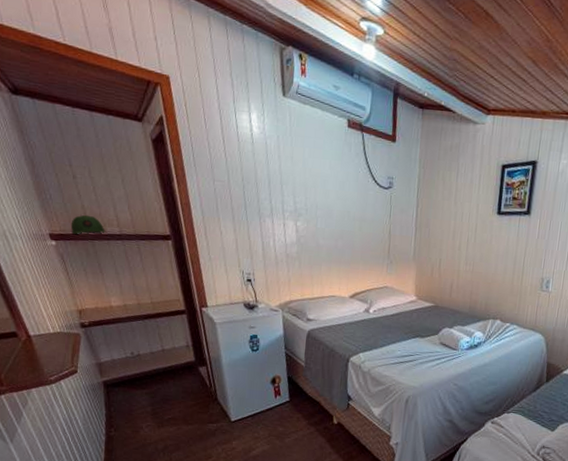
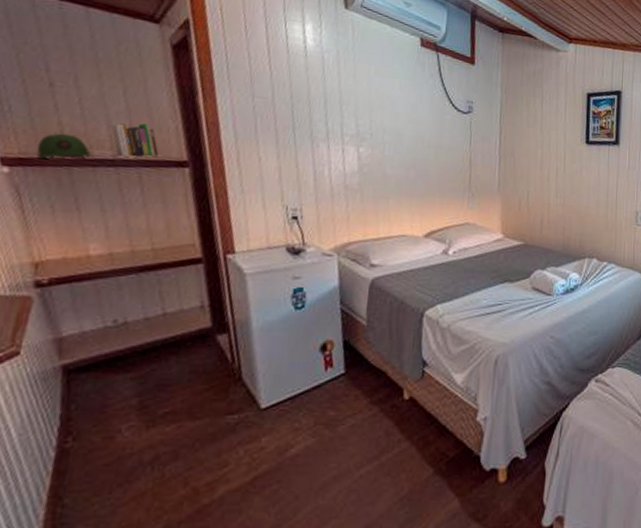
books: none [116,205,150,233] -> present [111,123,159,158]

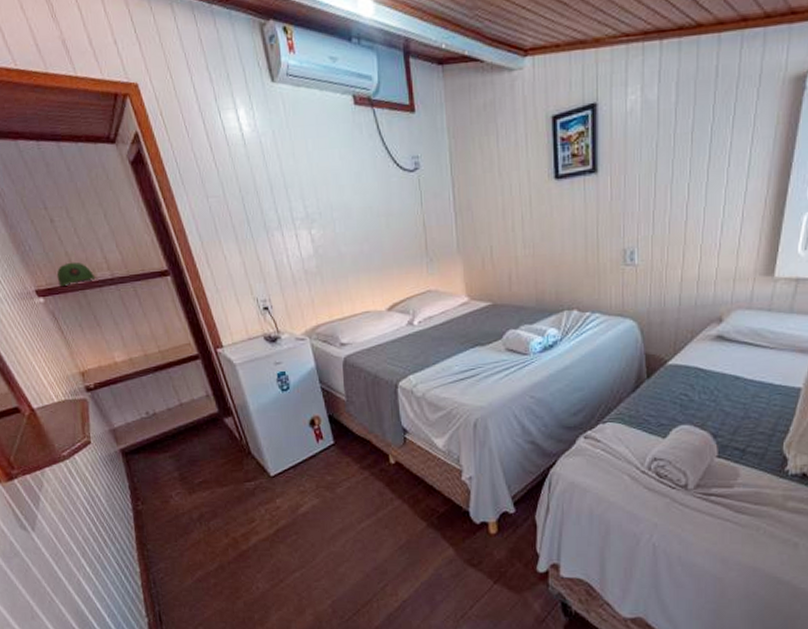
books: present [111,123,159,158] -> none [103,241,145,276]

